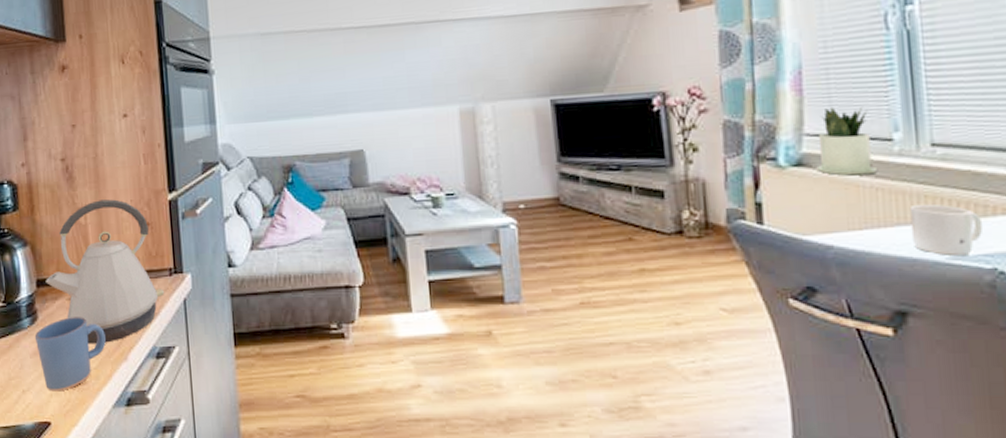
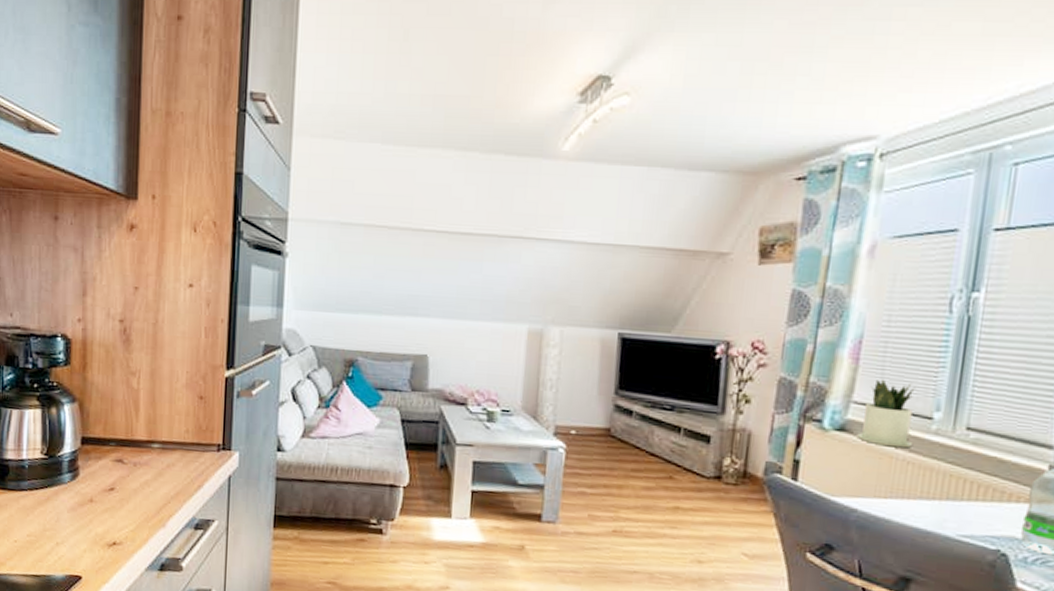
mug: present [34,317,106,392] -> none [74,478,146,549]
kettle: present [45,199,165,344] -> none [90,367,211,508]
mug: present [909,203,984,255] -> none [929,481,997,534]

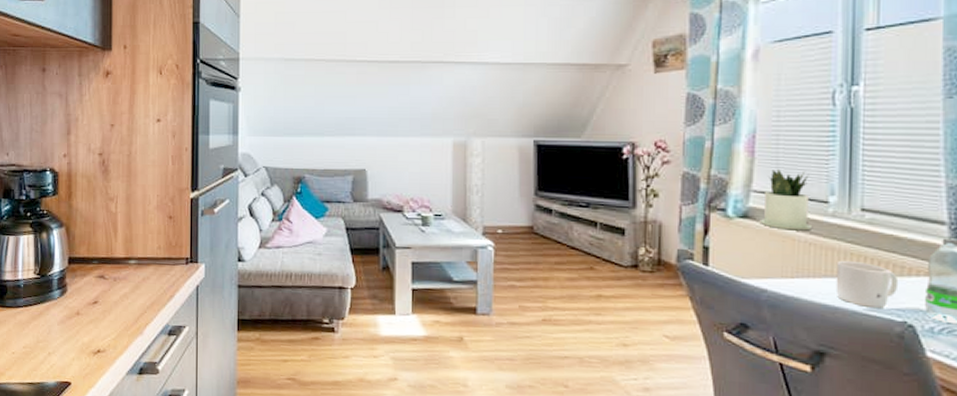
mug: none [929,481,997,534] -> present [835,260,899,308]

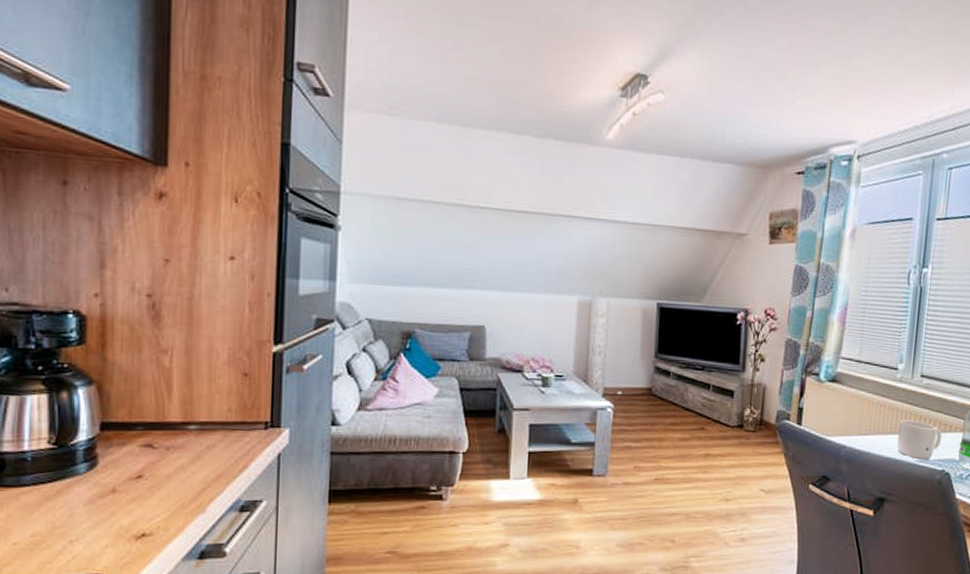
planter: present [759,168,813,231] -> none [844,338,886,394]

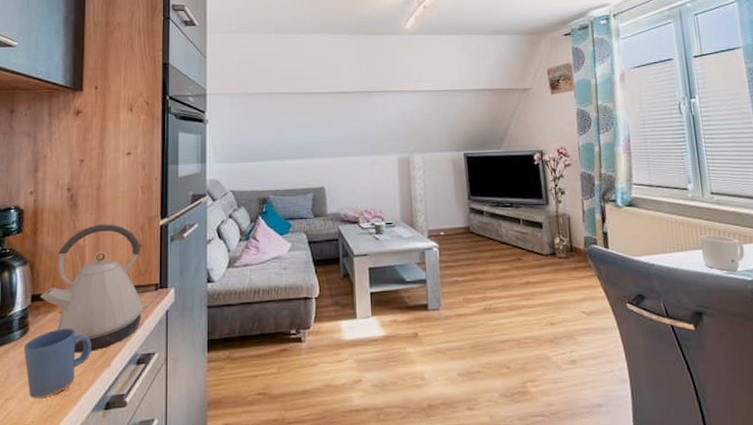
mug: none [91,465,181,543] -> present [23,328,91,399]
kettle: none [112,344,258,495] -> present [40,224,150,353]

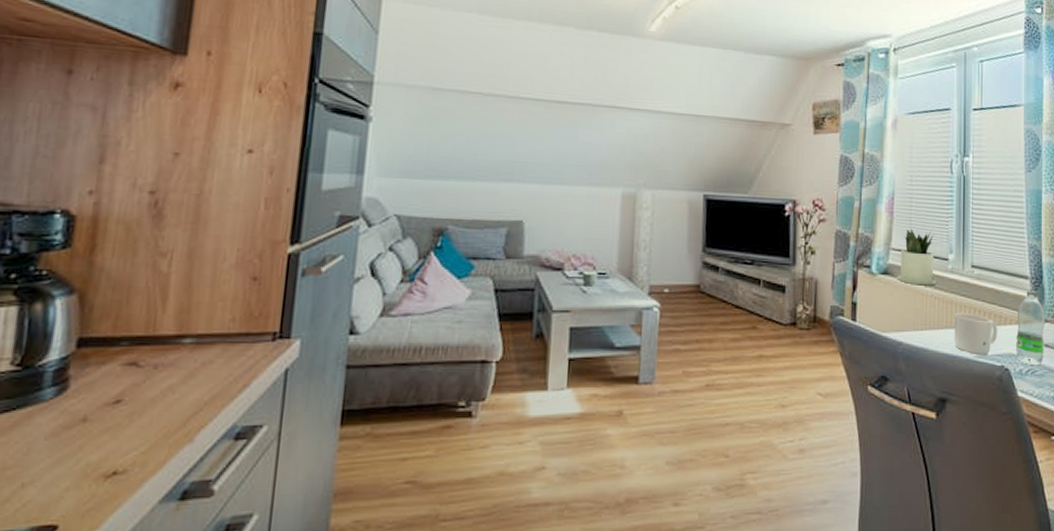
mug: present [23,328,91,399] -> none [57,387,168,484]
kettle: present [40,224,150,353] -> none [91,245,262,422]
planter: none [641,165,680,214] -> present [897,228,937,286]

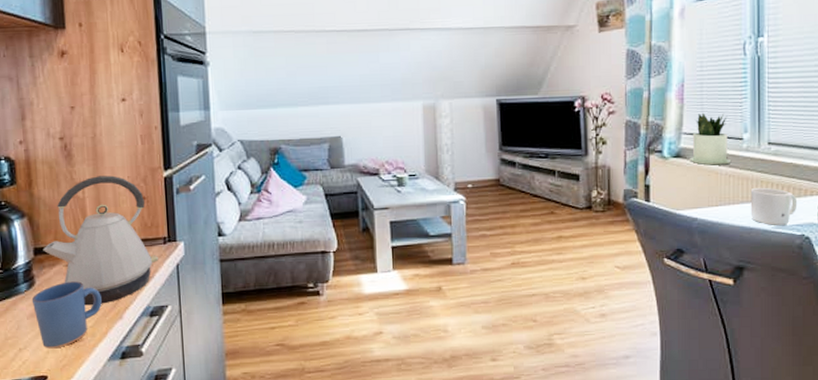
mug: none [57,387,168,484] -> present [31,281,102,349]
kettle: none [91,245,262,422] -> present [43,175,159,306]

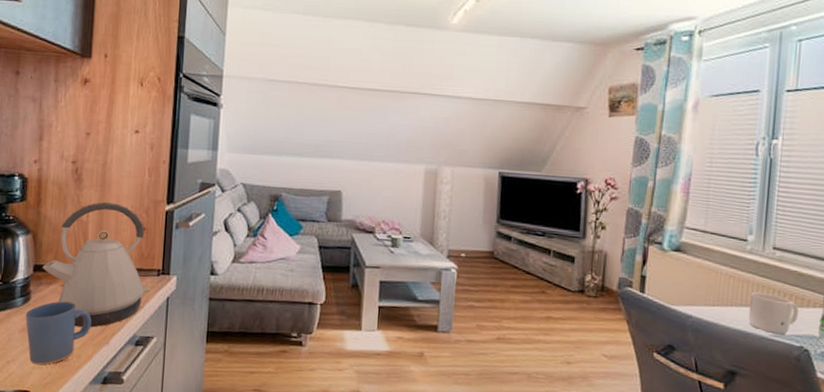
planter: present [689,112,732,166] -> none [689,209,734,265]

